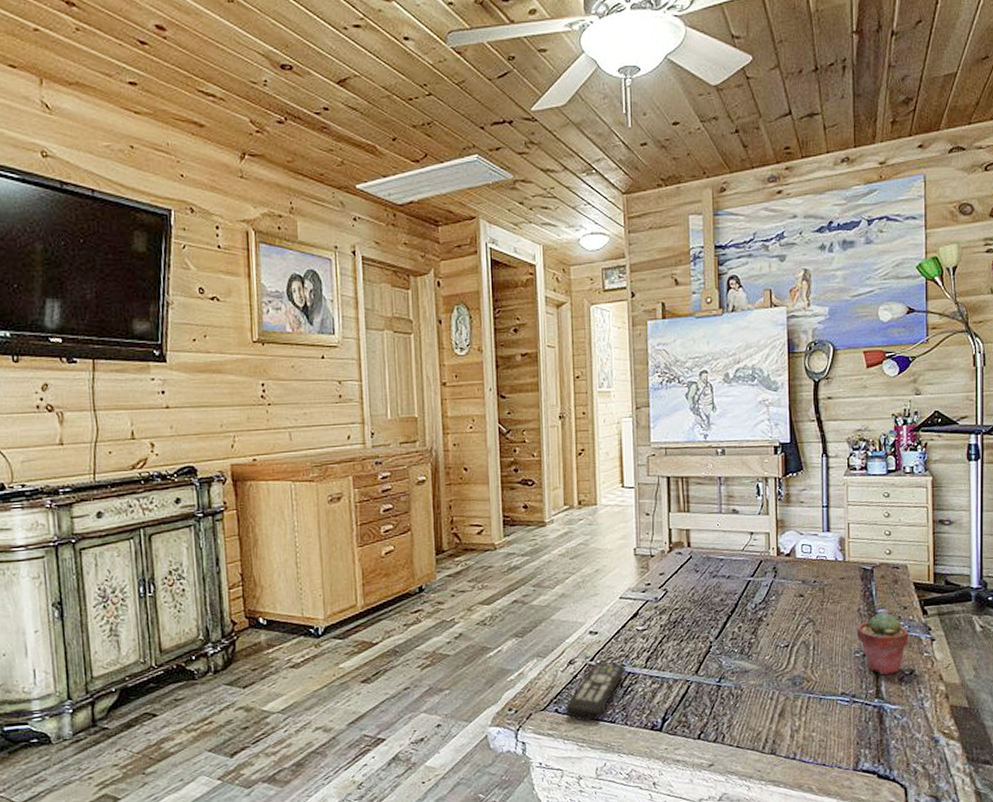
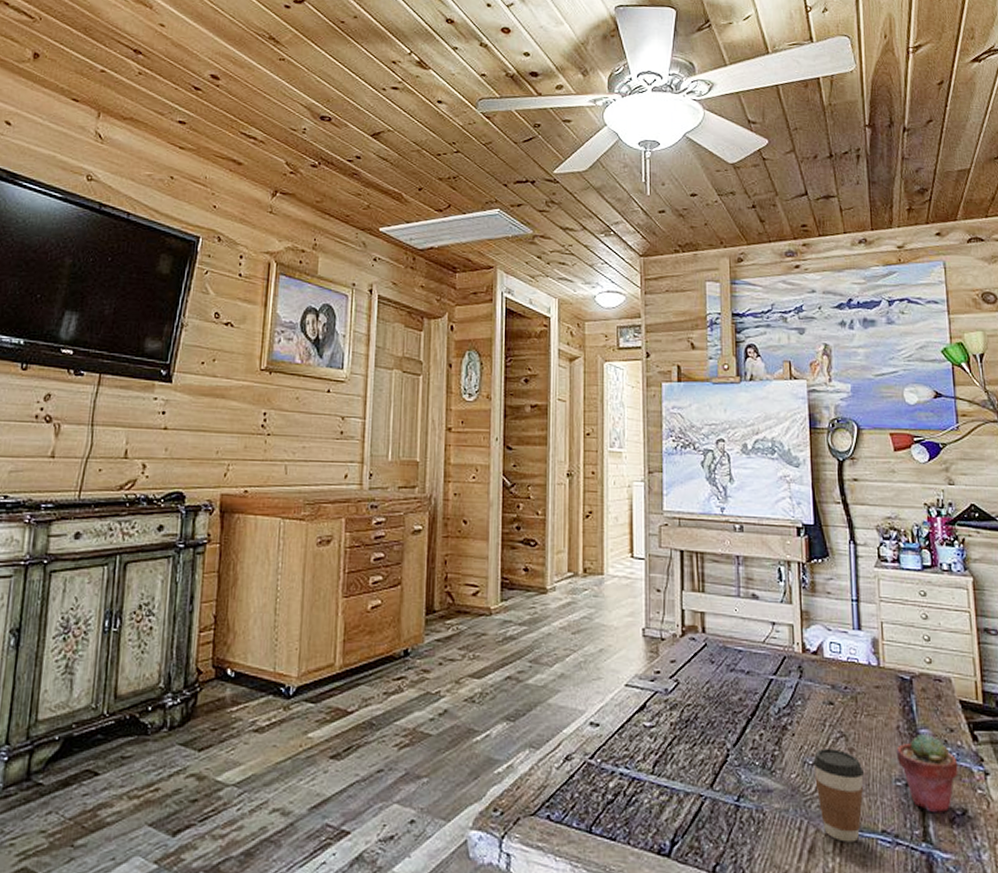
remote control: present [565,662,626,722] -> none [559,761,630,836]
coffee cup: none [784,632,828,705] -> present [813,749,864,842]

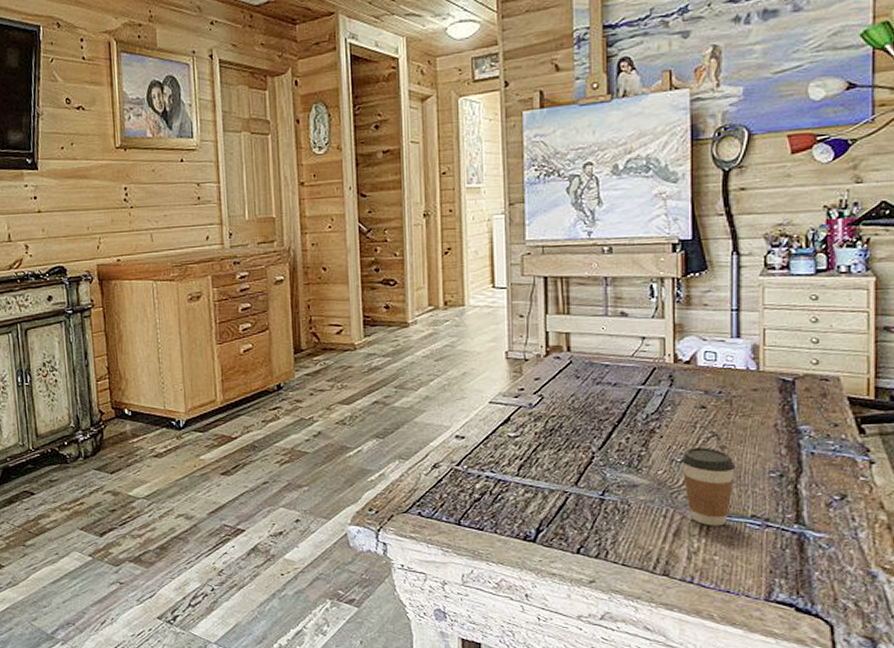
potted succulent: present [896,733,958,814] -> none [772,429,840,499]

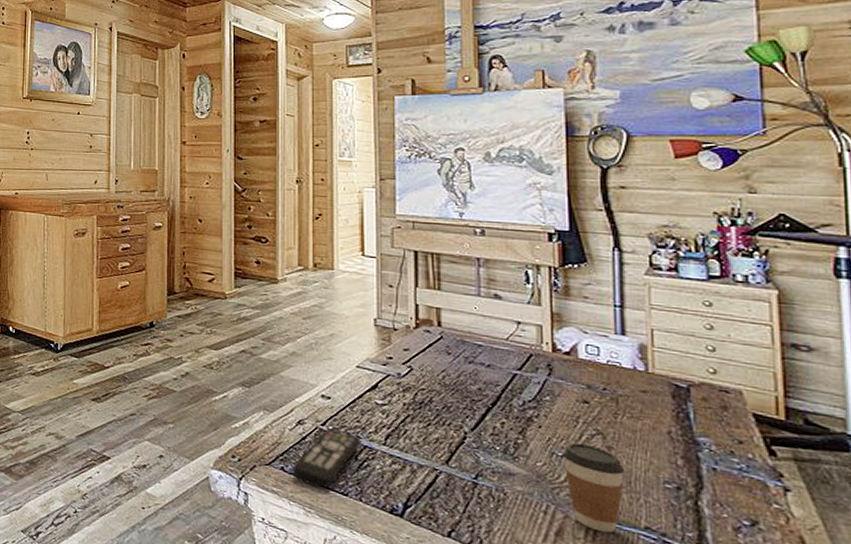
remote control: none [429,467,495,527] -> present [292,428,361,489]

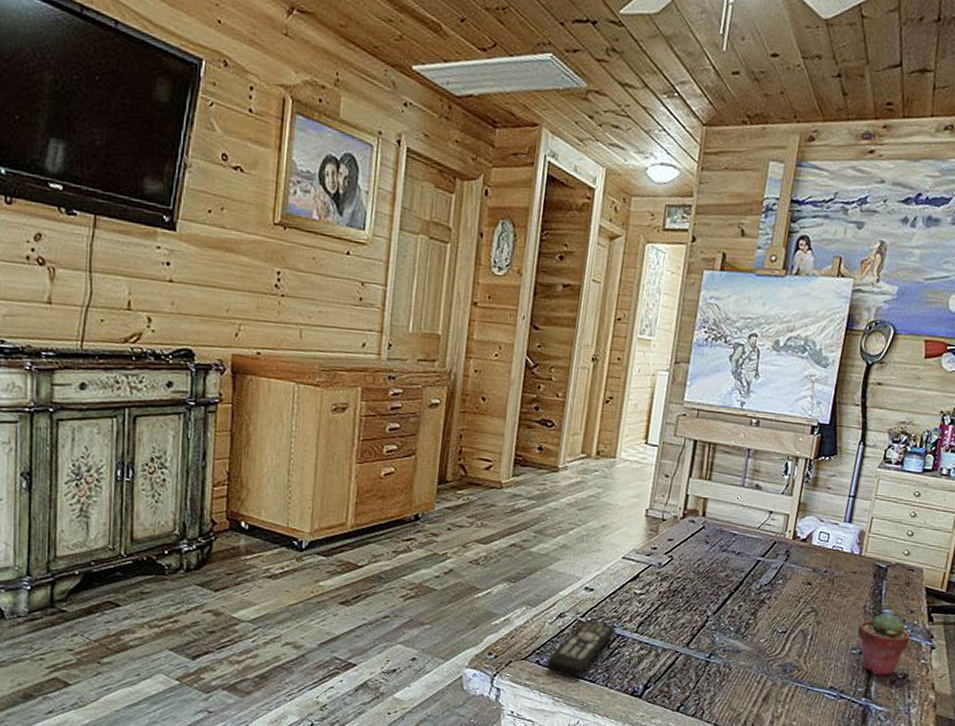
coffee cup: present [562,443,624,533] -> none [779,620,826,695]
potted succulent: none [666,441,748,521] -> present [857,612,911,677]

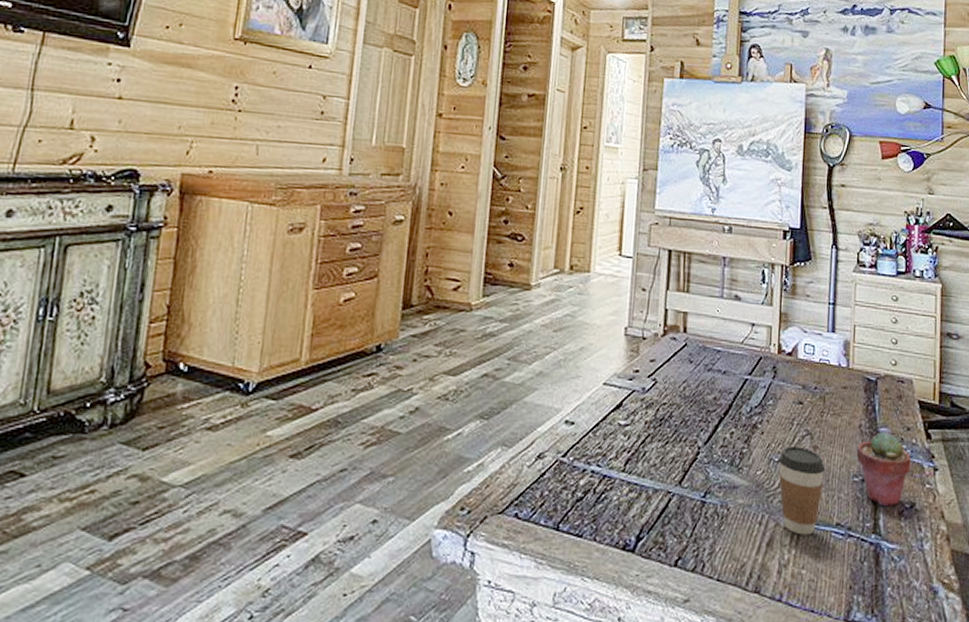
remote control: present [547,619,616,678] -> none [527,459,601,533]
coffee cup: none [779,620,826,695] -> present [778,447,825,535]

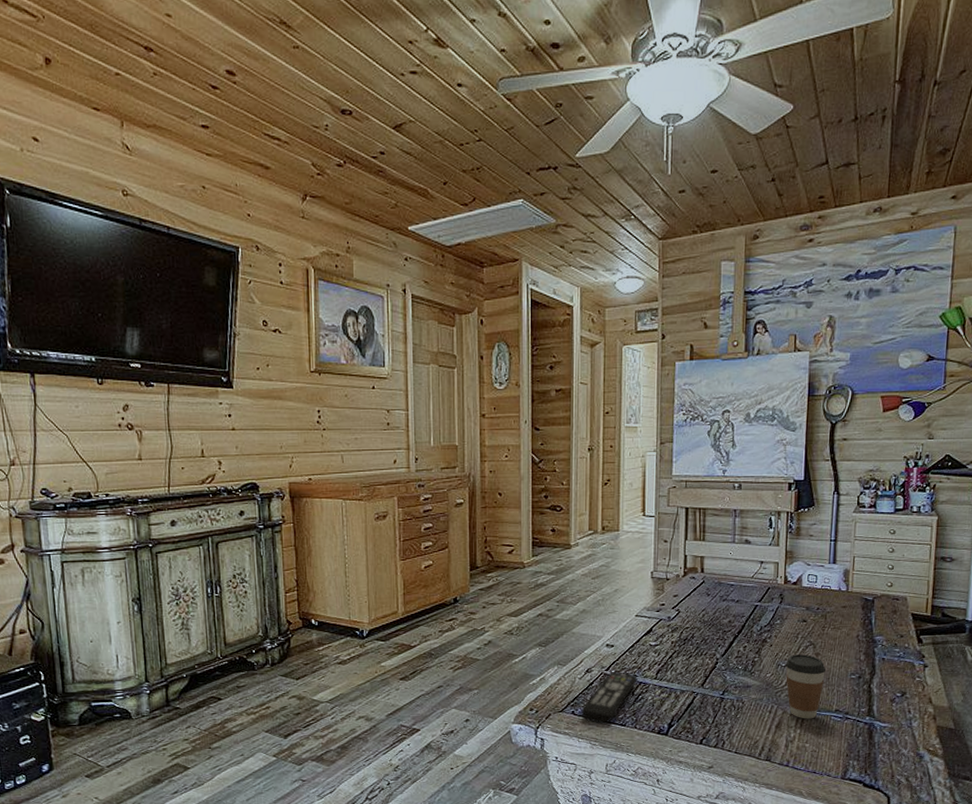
remote control: none [527,459,601,533] -> present [581,672,638,724]
potted succulent: present [856,431,911,507] -> none [854,639,903,696]

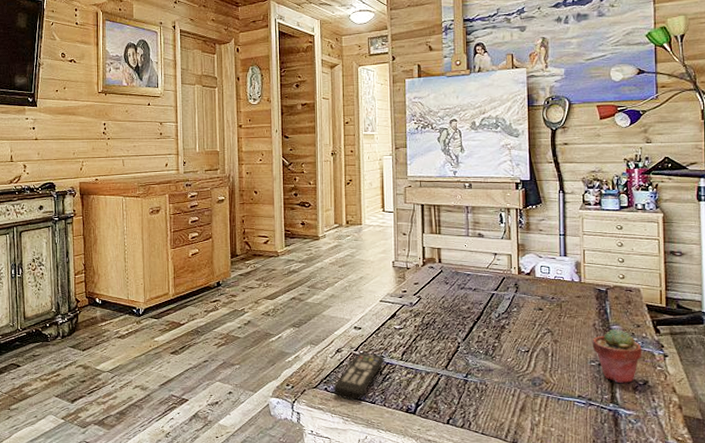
coffee cup: present [785,654,826,719] -> none [525,341,565,404]
potted succulent: none [854,639,903,696] -> present [592,328,642,384]

